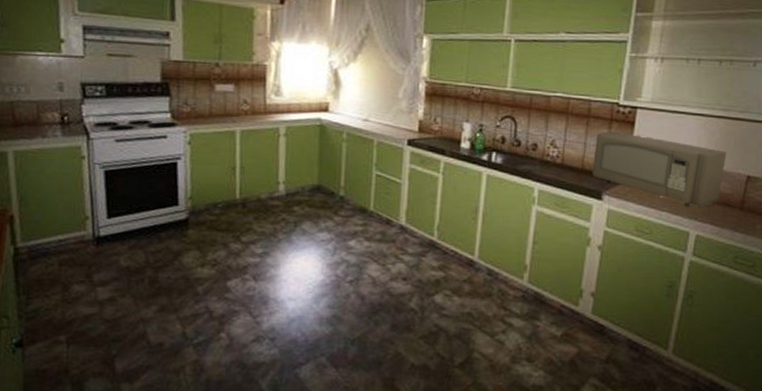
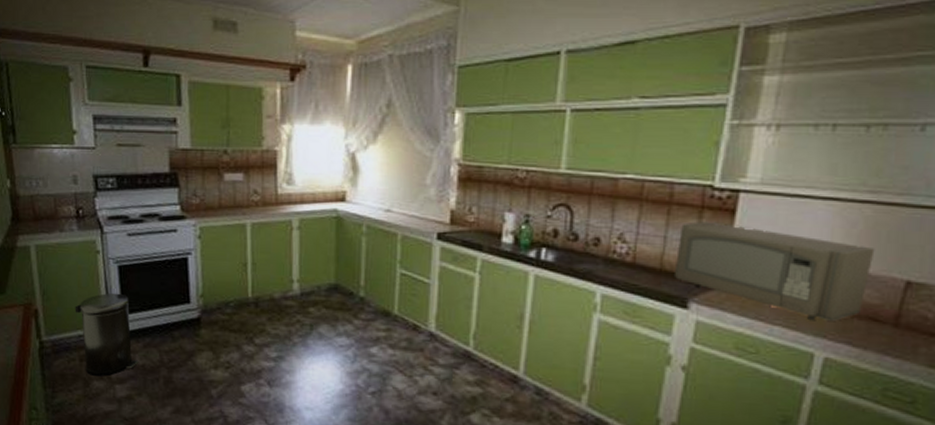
pedal bin: none [55,197,124,280] -> present [75,293,139,377]

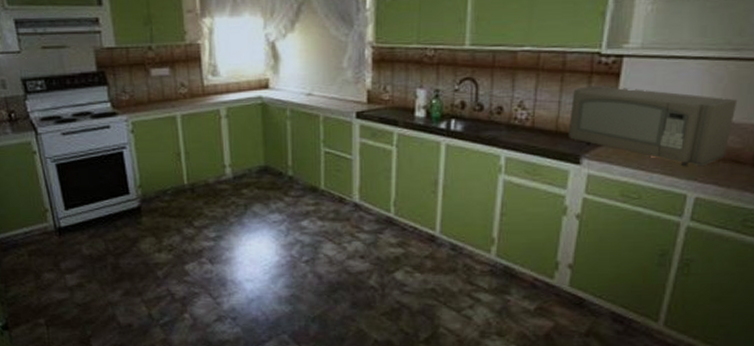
pedal bin: present [75,293,139,377] -> none [18,190,86,268]

